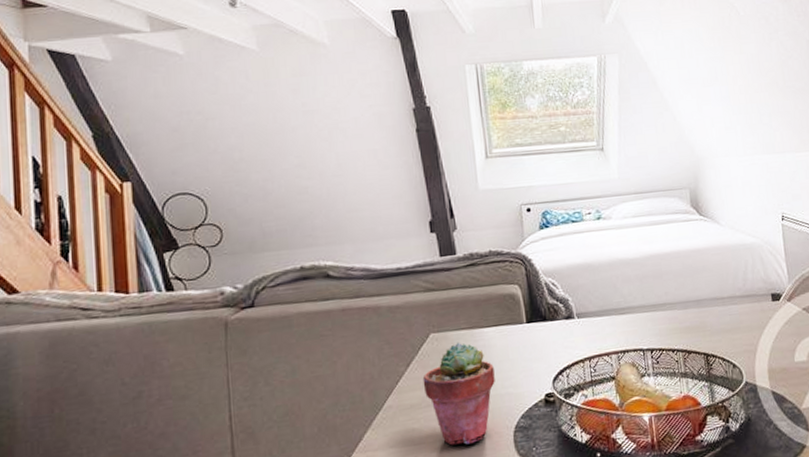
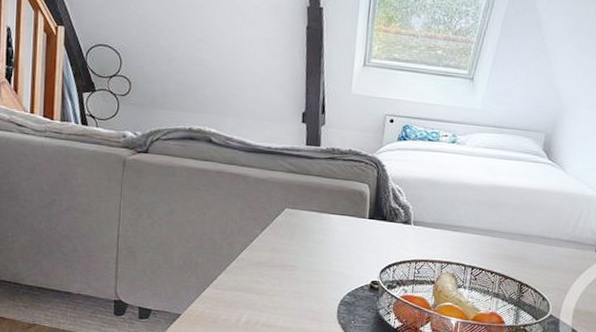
potted succulent: present [422,342,495,446] -> none [272,220,333,305]

